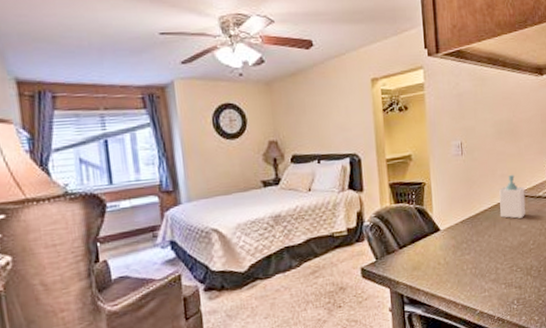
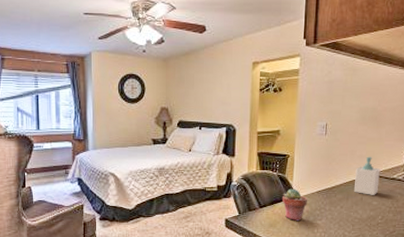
potted succulent: none [422,221,452,259] -> present [281,188,307,220]

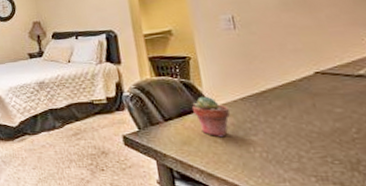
soap bottle: present [354,156,380,195] -> none [292,49,340,100]

